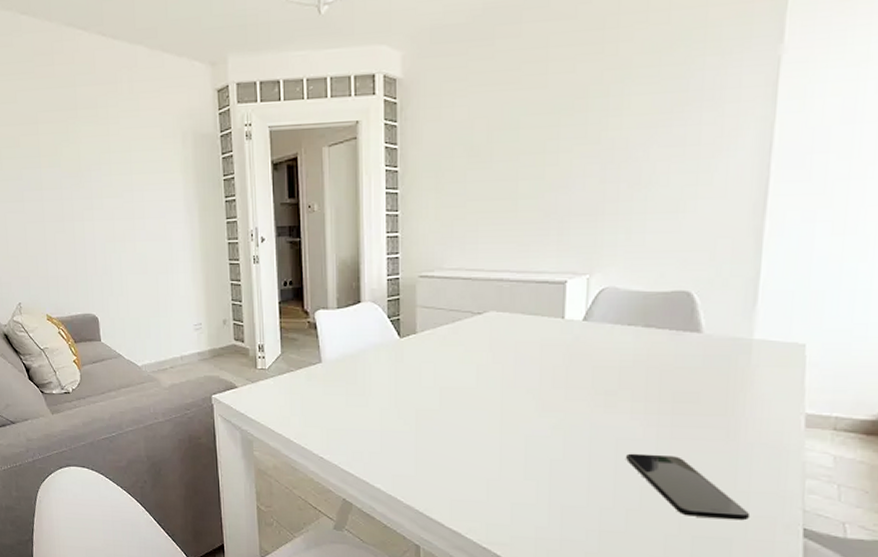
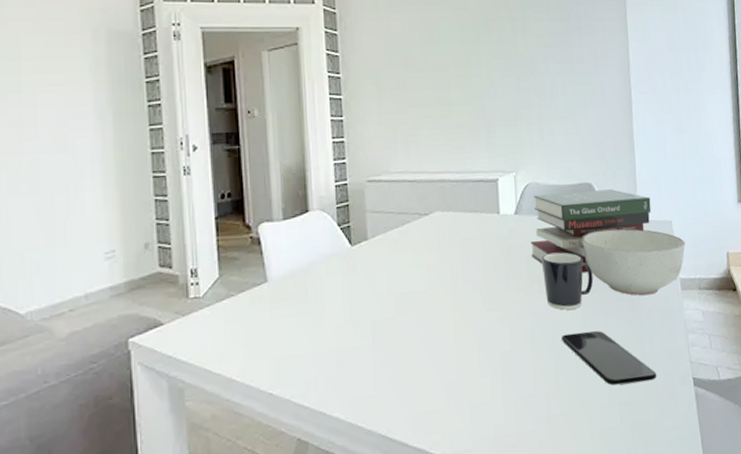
books: none [599,300,776,391] -> present [530,189,651,272]
mug: none [610,366,678,429] -> present [541,252,593,310]
bowl: none [666,346,823,427] -> present [580,228,686,296]

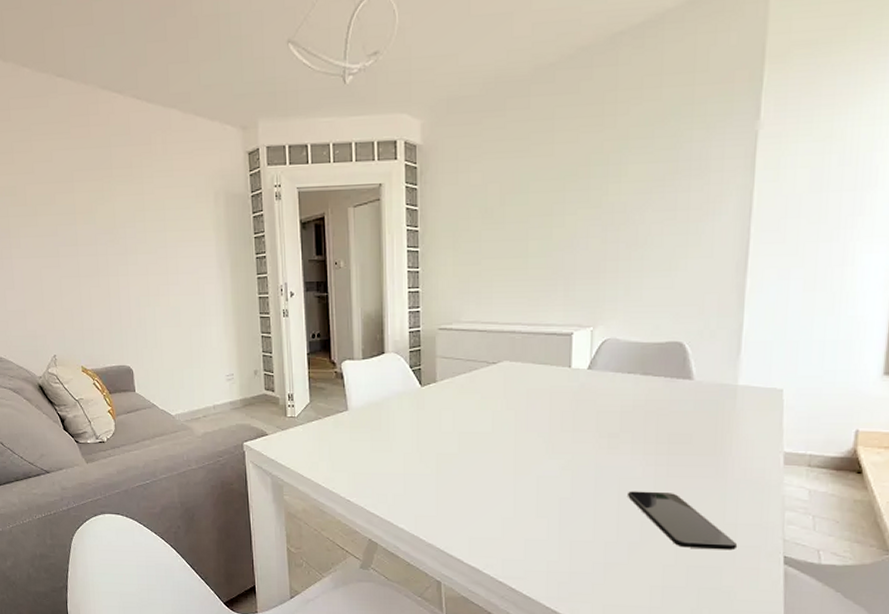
books: present [530,189,651,272] -> none [602,350,758,433]
mug: present [541,252,593,310] -> none [613,411,673,468]
bowl: present [580,228,686,296] -> none [662,392,798,465]

